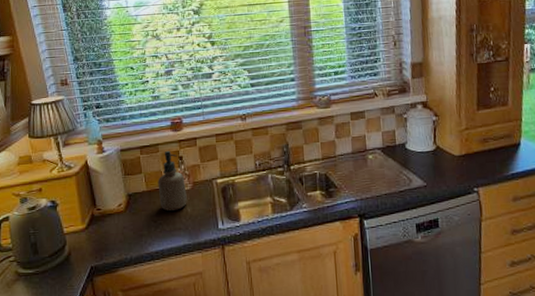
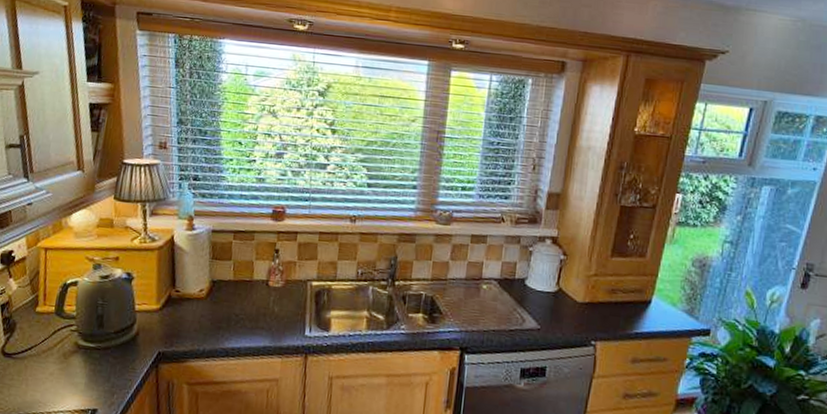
soap dispenser: present [158,150,187,212] -> none [245,240,278,308]

